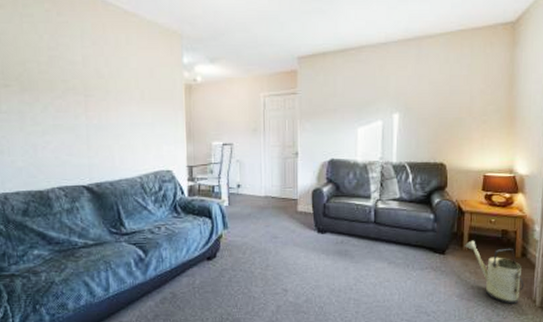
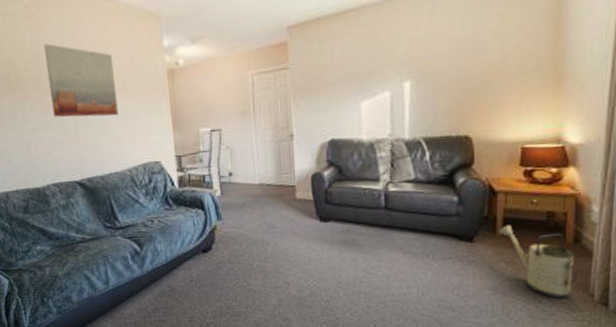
wall art: none [61,49,134,124] -> present [43,43,119,118]

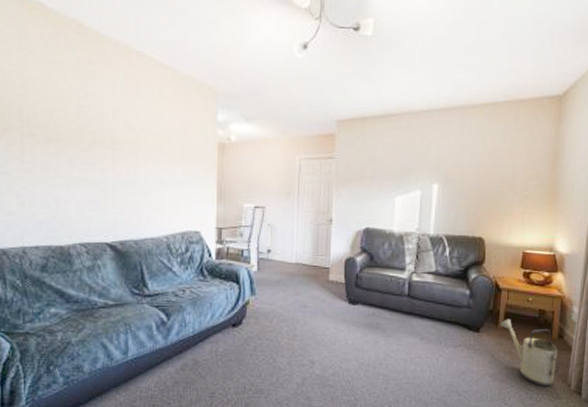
wall art: present [43,43,119,118] -> none [91,99,163,181]

